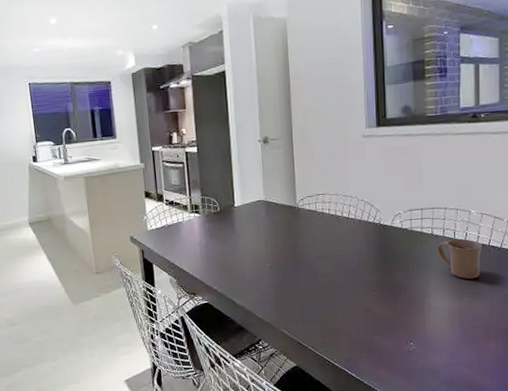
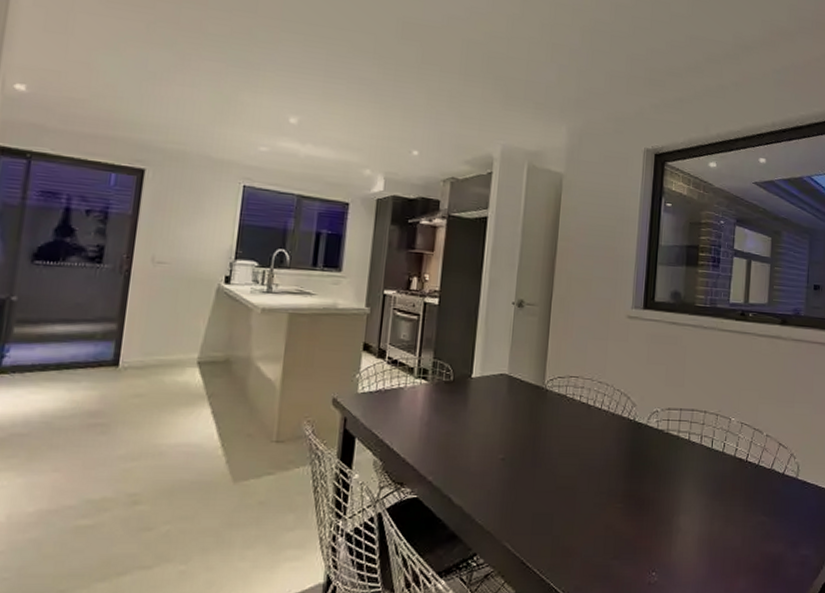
mug: present [437,238,483,279] -> none [693,449,740,499]

